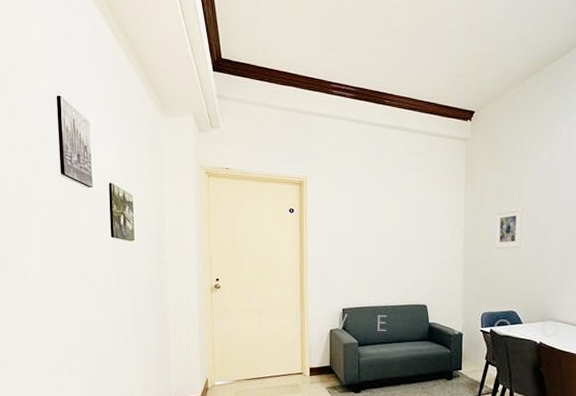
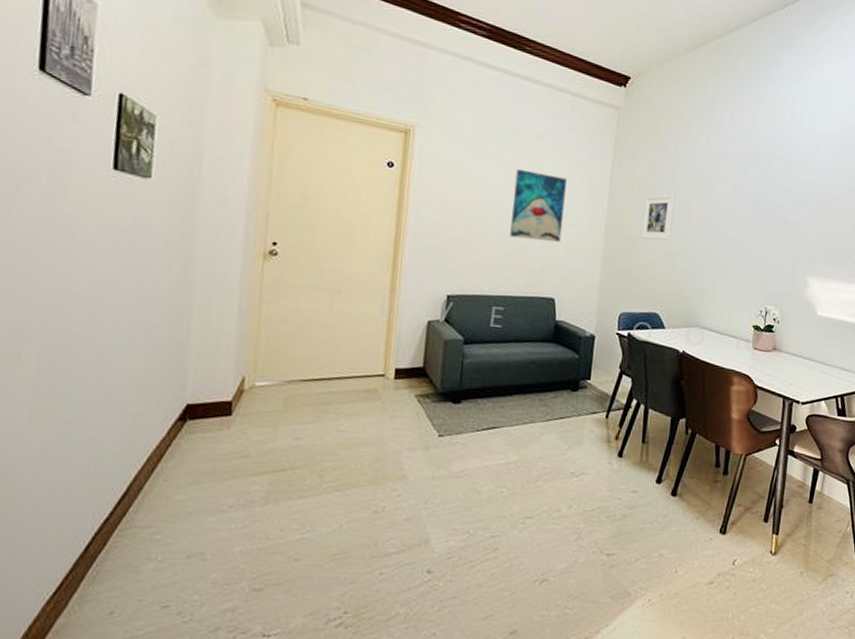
wall art: none [386,201,428,259] -> present [510,168,567,243]

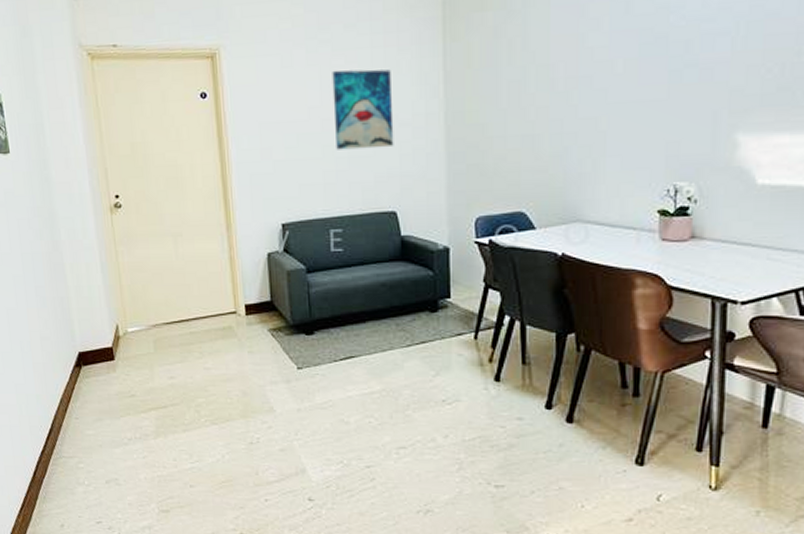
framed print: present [641,194,676,241] -> none [491,61,530,126]

